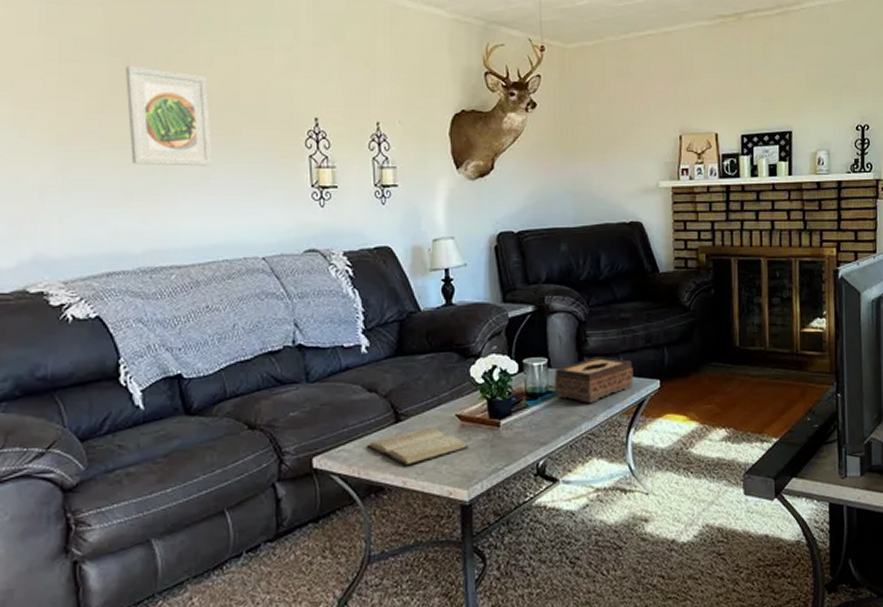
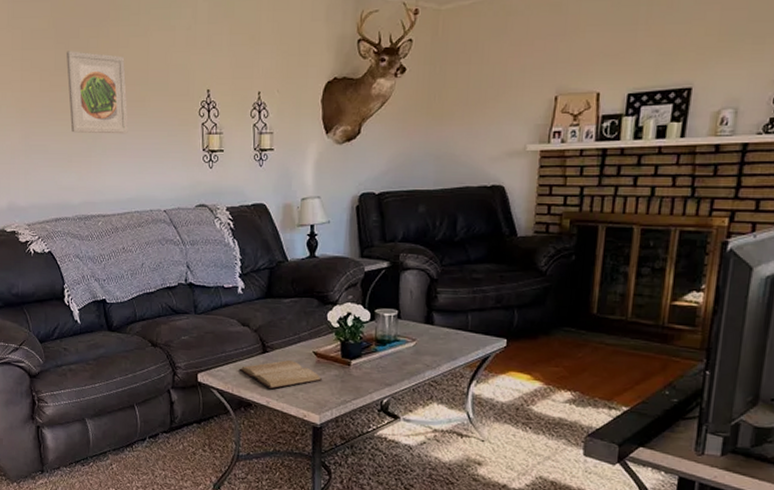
tissue box: present [553,357,634,403] -> none [402,312,481,354]

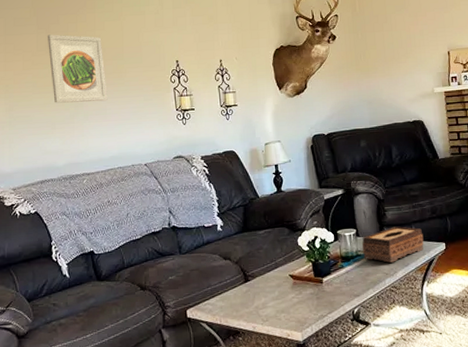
book: present [240,360,323,390] -> none [225,285,301,315]
tissue box: none [402,312,481,354] -> present [361,226,424,263]

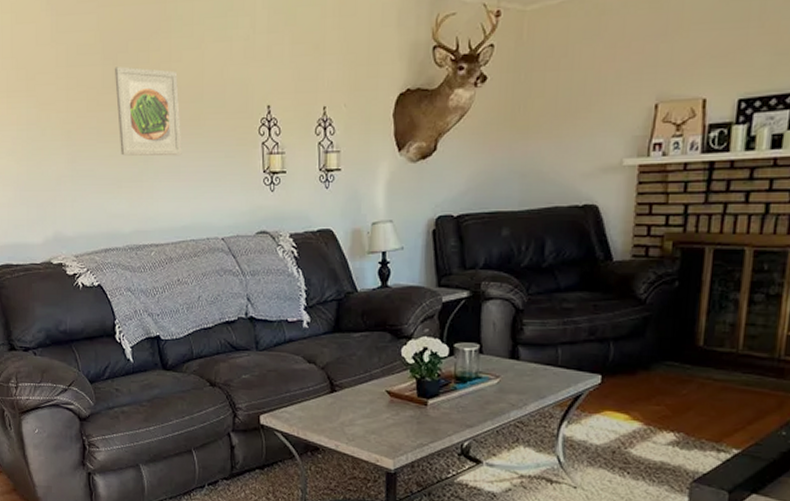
tissue box: present [361,226,424,263] -> none [484,346,572,392]

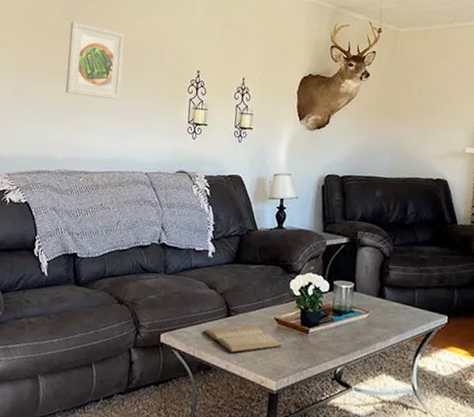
book: none [306,400,397,432] -> present [203,325,282,354]

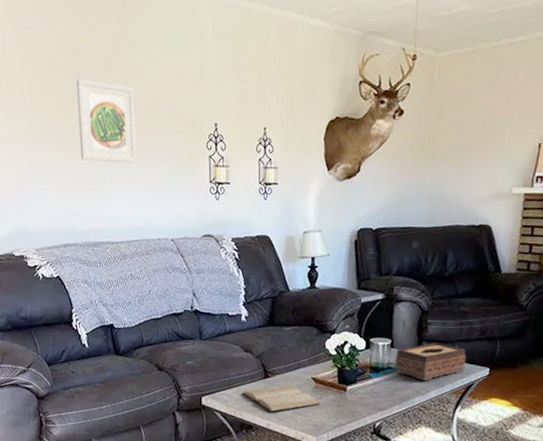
tissue box: none [357,288,426,327] -> present [395,342,466,381]

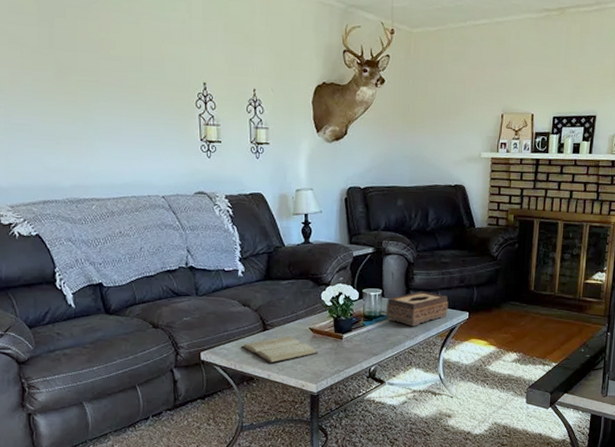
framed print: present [76,79,137,164] -> none [51,29,122,120]

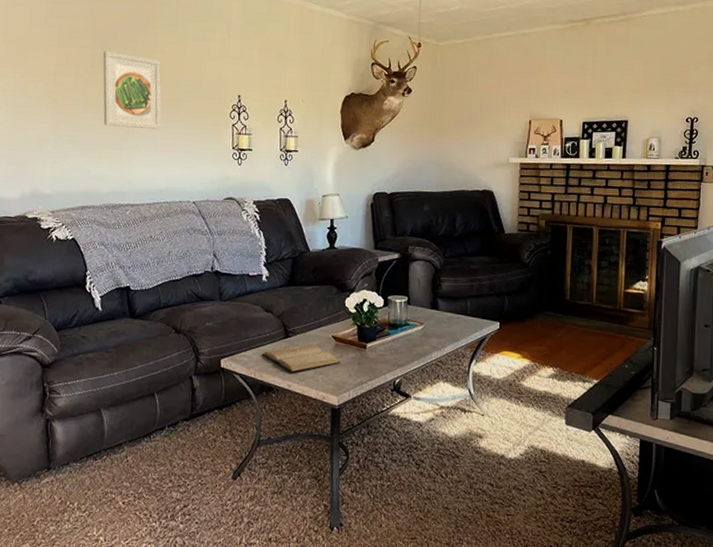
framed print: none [51,29,122,120] -> present [103,51,161,130]
tissue box: present [386,291,449,326] -> none [412,299,478,336]

